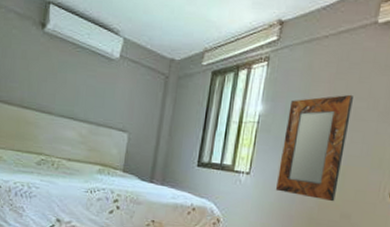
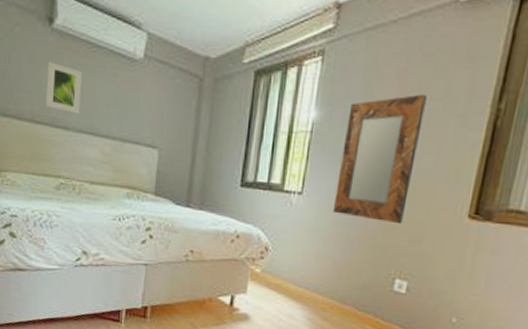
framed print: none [33,58,68,102] -> present [45,62,83,115]

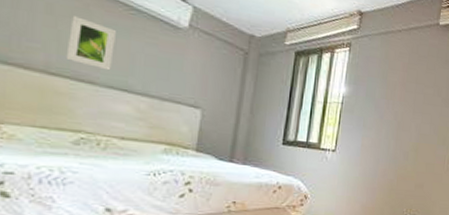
home mirror: present [333,93,427,225] -> none [360,82,422,174]

